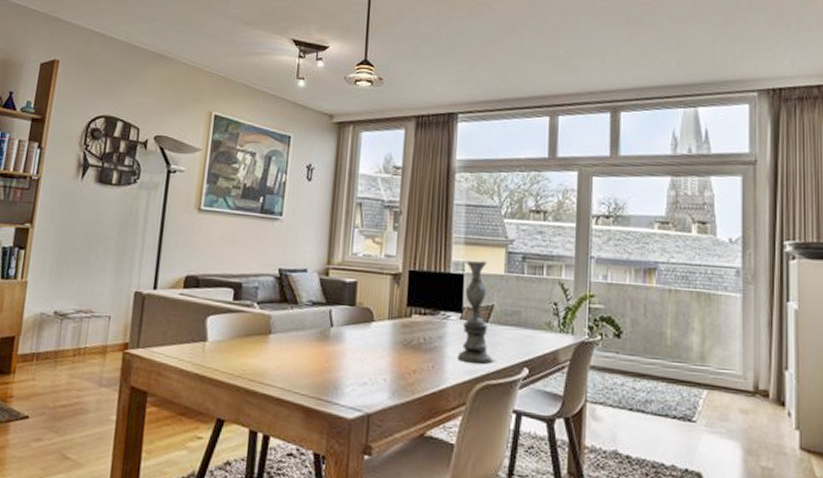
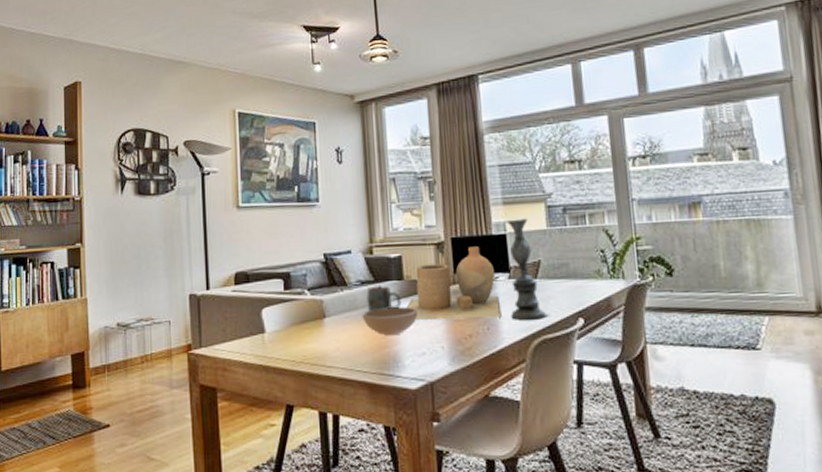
bowl: none [308,331,366,361] -> present [362,307,418,336]
mug: none [314,308,351,335] -> present [365,285,402,313]
vase: none [354,282,449,357] -> present [406,246,502,320]

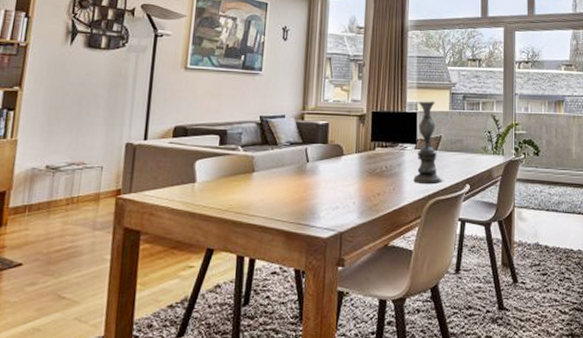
bowl: present [362,307,418,336] -> none [287,166,337,191]
mug: present [365,285,402,313] -> none [292,147,324,170]
vase: present [406,246,502,320] -> none [327,120,406,181]

